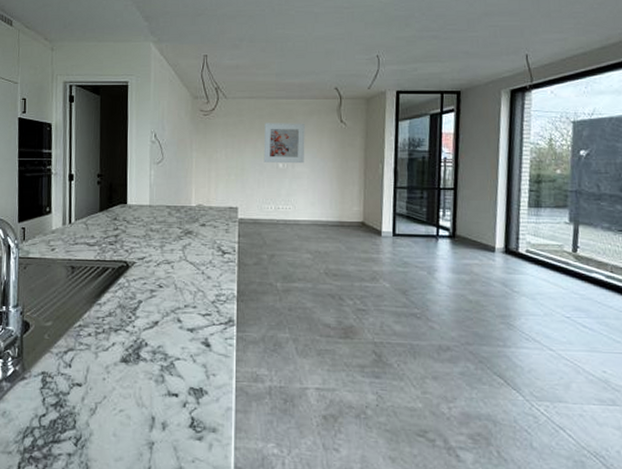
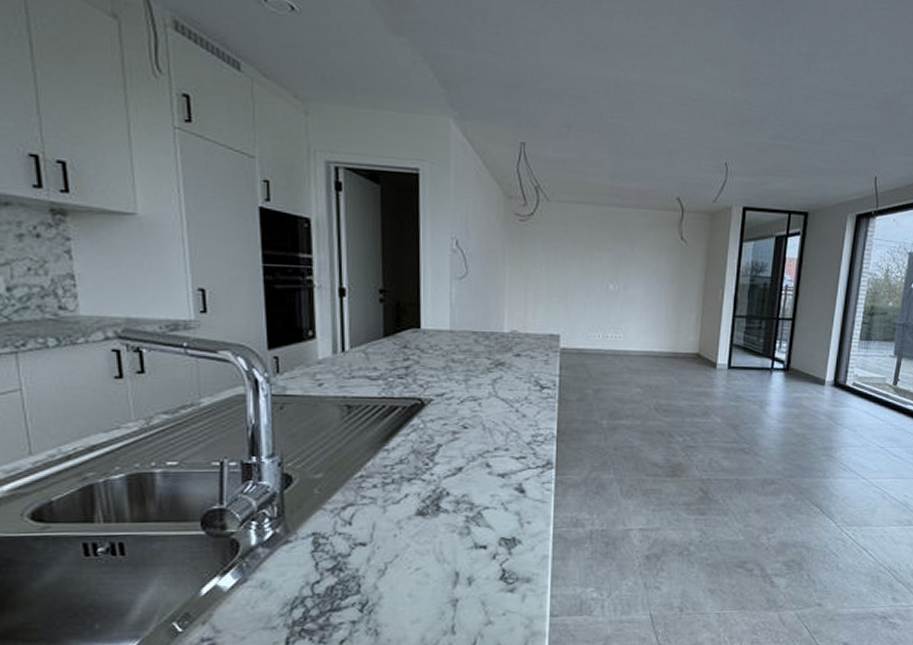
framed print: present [263,123,305,164] -> none [592,235,641,286]

